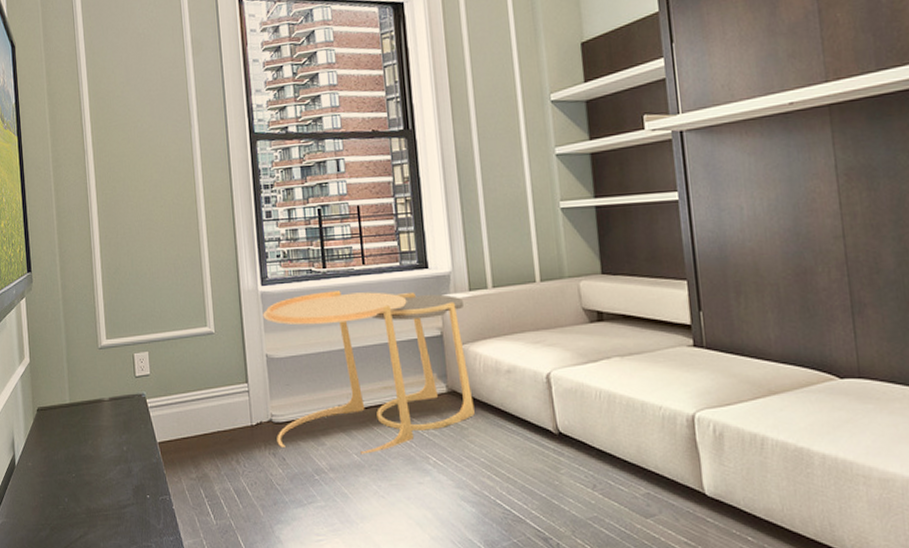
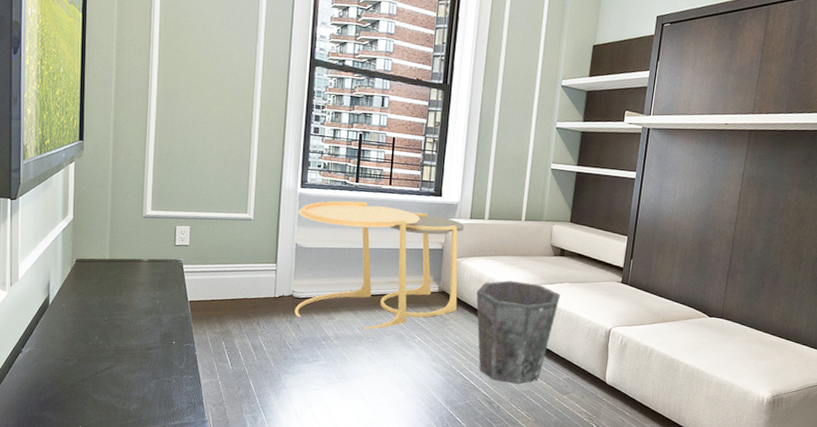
waste bin: none [496,364,611,509] -> present [476,280,560,384]

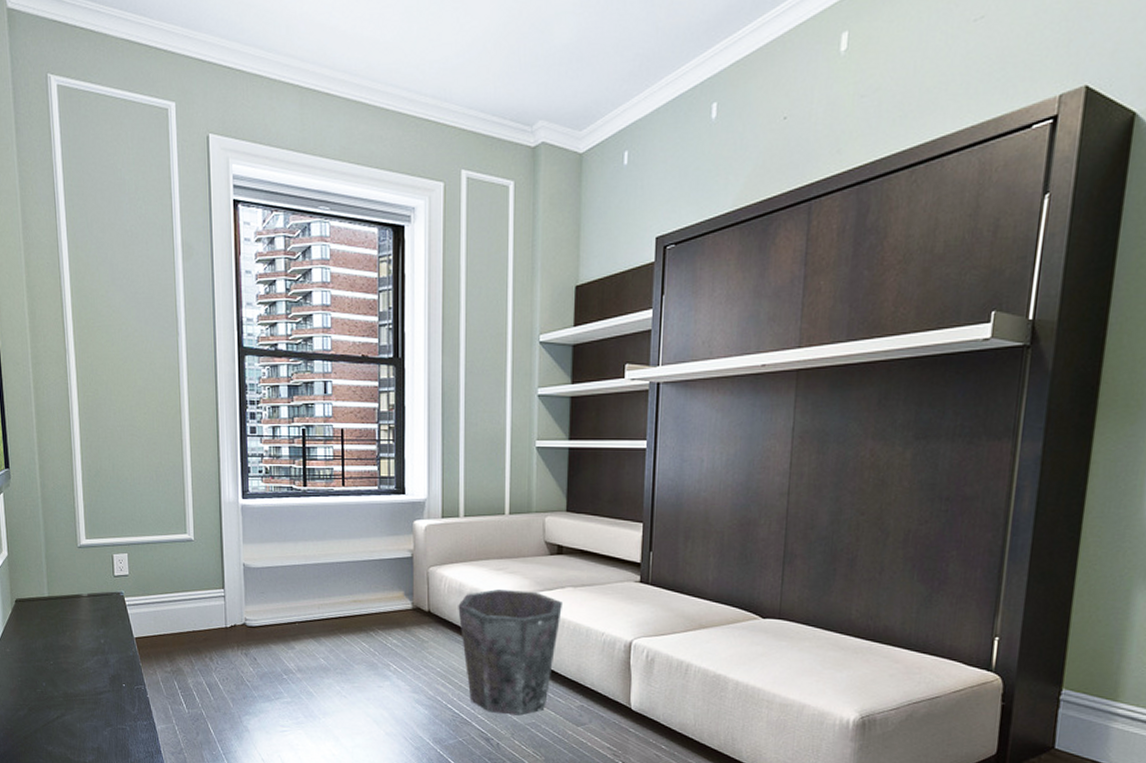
side table: present [294,200,465,330] -> none [242,508,436,659]

